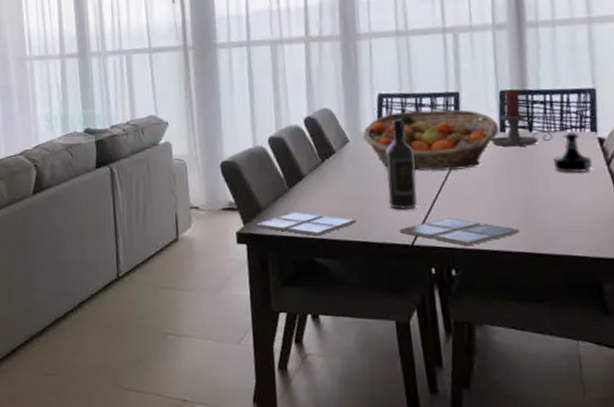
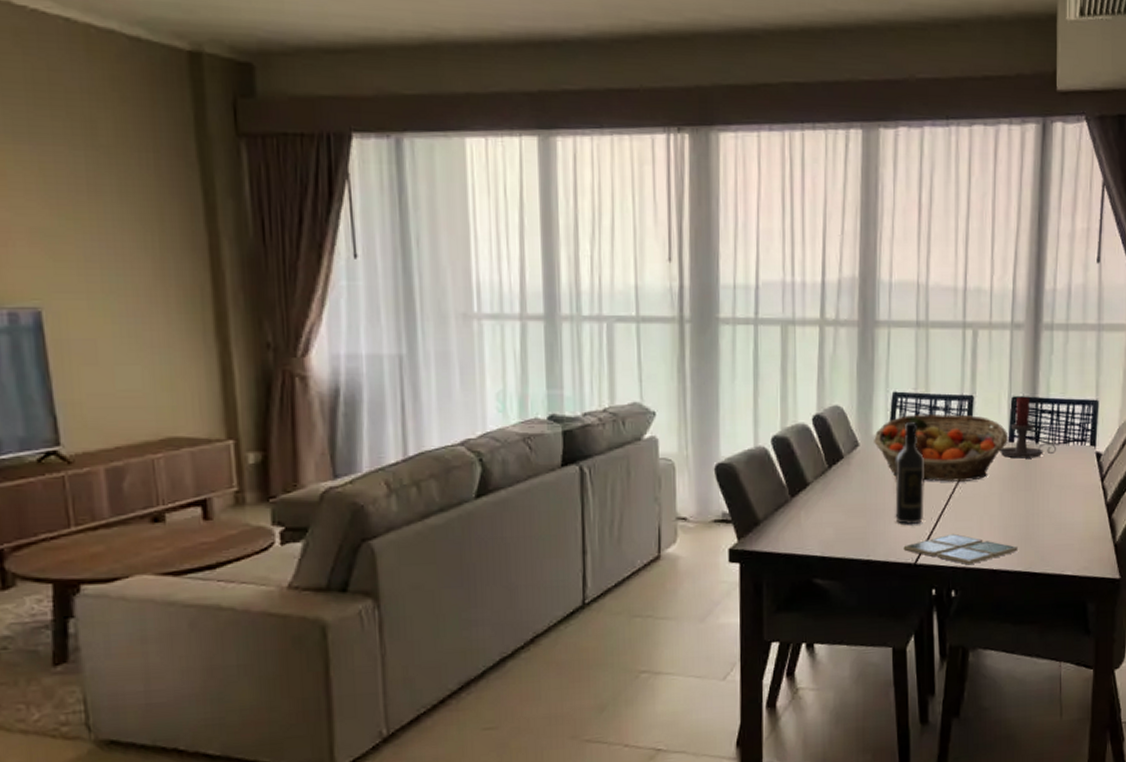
drink coaster: present [256,211,357,236] -> none [752,525,861,554]
tequila bottle: present [553,131,592,174] -> none [1054,445,1089,489]

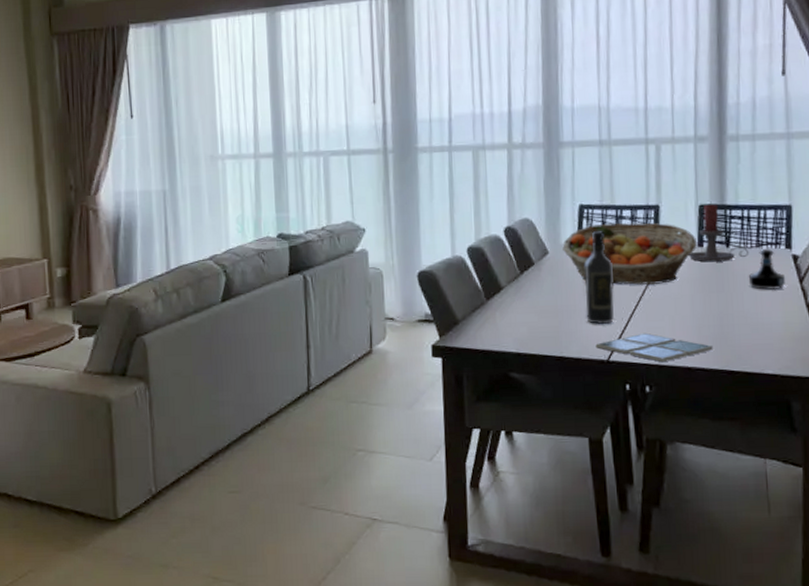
tequila bottle: none [1054,445,1089,489] -> present [748,248,786,291]

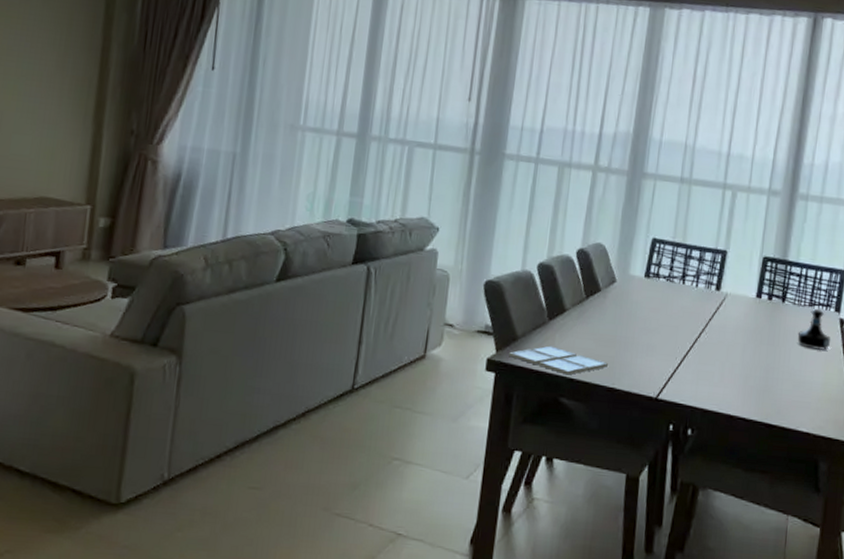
drink coaster: none [452,324,554,351] -> present [509,345,609,375]
fruit basket: present [562,222,698,285] -> none [630,260,757,329]
wine bottle: present [585,231,615,324] -> none [642,267,675,361]
drink coaster: present [595,332,713,363] -> none [647,375,756,408]
candle holder: present [689,204,750,262] -> none [747,257,802,316]

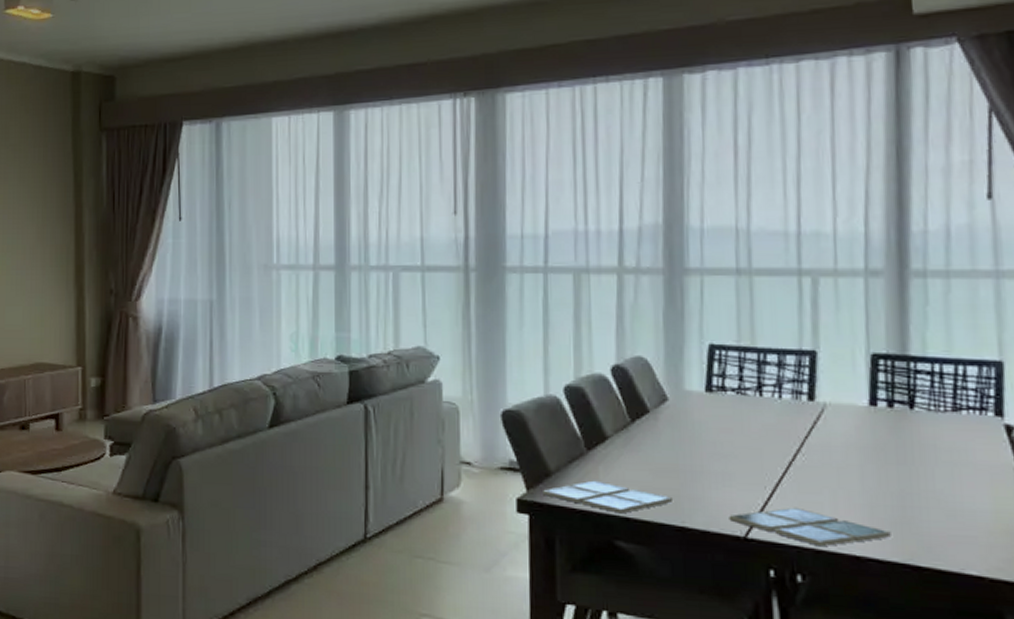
drink coaster: none [647,375,756,408] -> present [729,507,891,547]
tequila bottle: present [797,308,831,351] -> none [941,413,996,469]

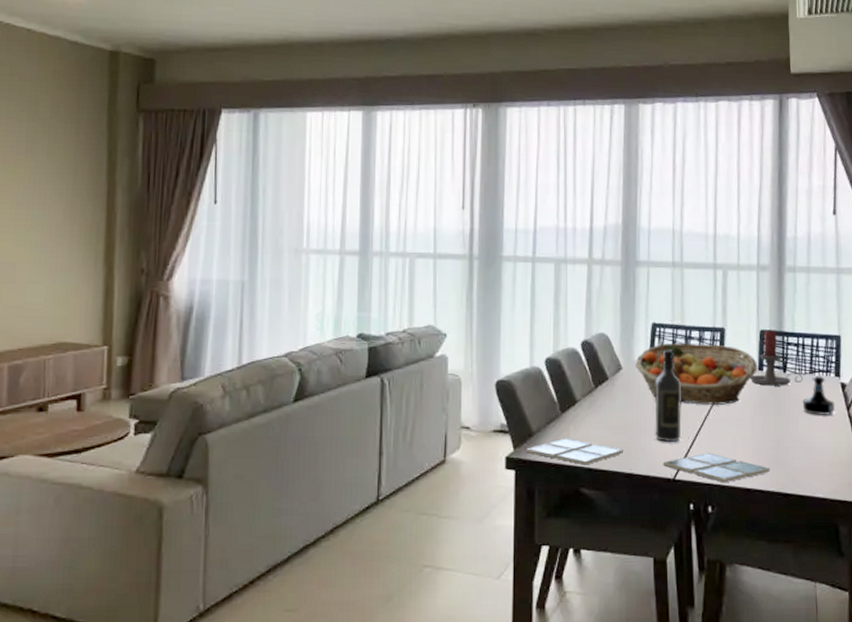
fruit basket: none [686,368,870,448] -> present [635,342,758,405]
wine bottle: none [715,377,756,492] -> present [655,350,682,442]
candle holder: none [857,353,943,427] -> present [750,330,804,386]
tequila bottle: none [941,413,996,469] -> present [802,375,835,416]

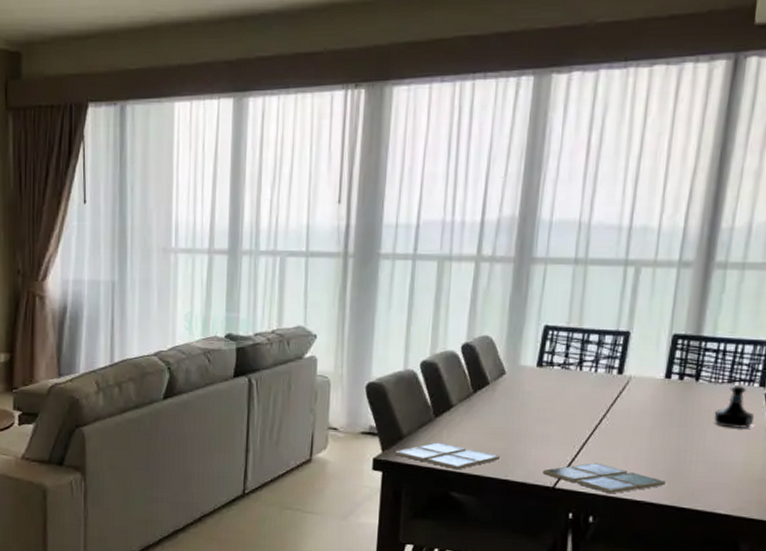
fruit basket: present [635,342,758,405] -> none [521,347,666,414]
wine bottle: present [655,350,682,442] -> none [536,354,572,450]
candle holder: present [750,330,804,386] -> none [654,334,720,396]

